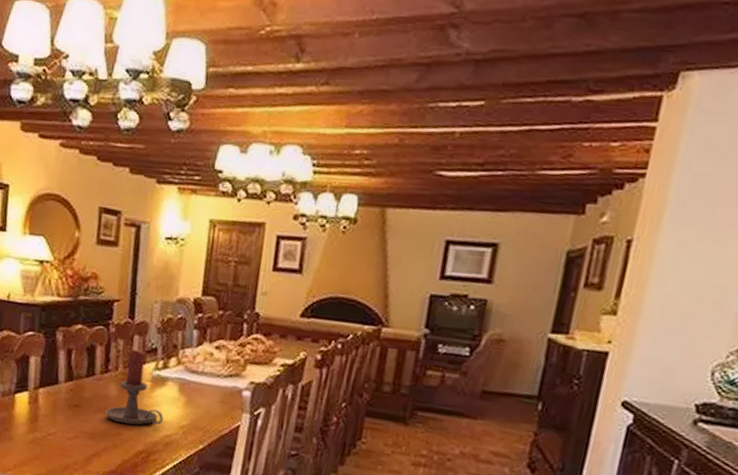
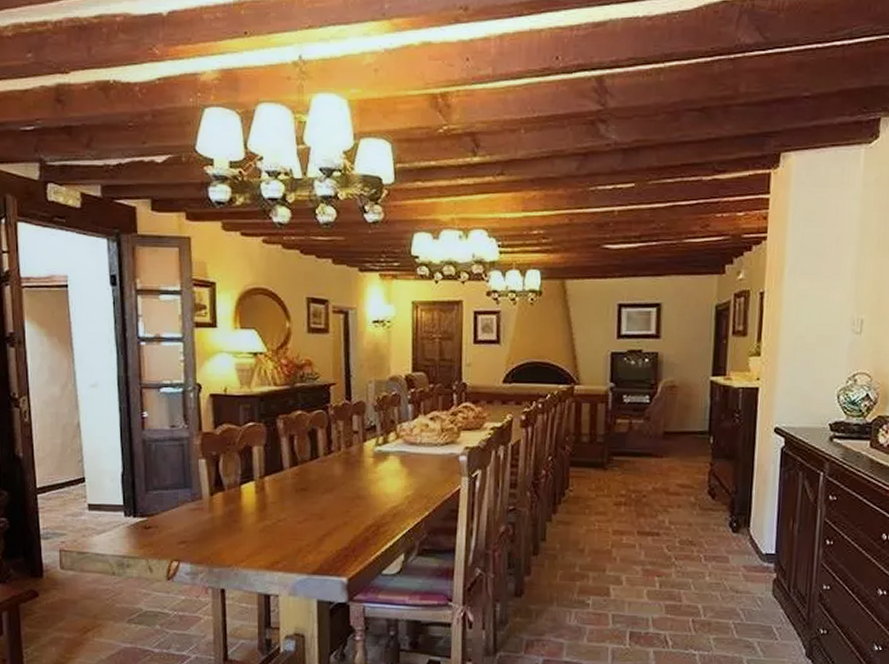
candle holder: present [105,350,164,425] -> none [333,429,389,501]

